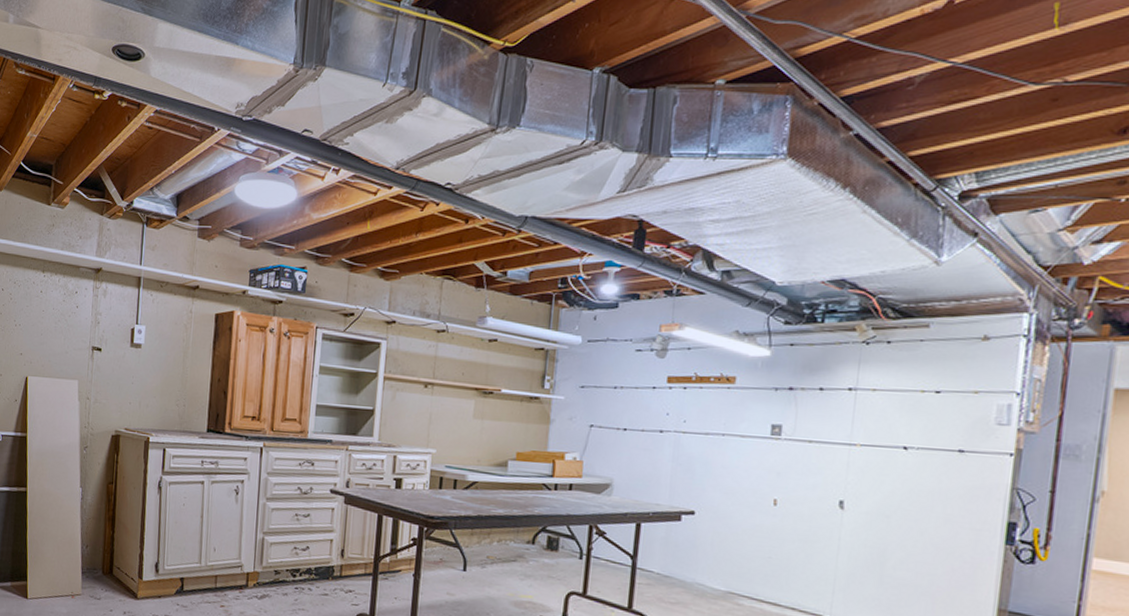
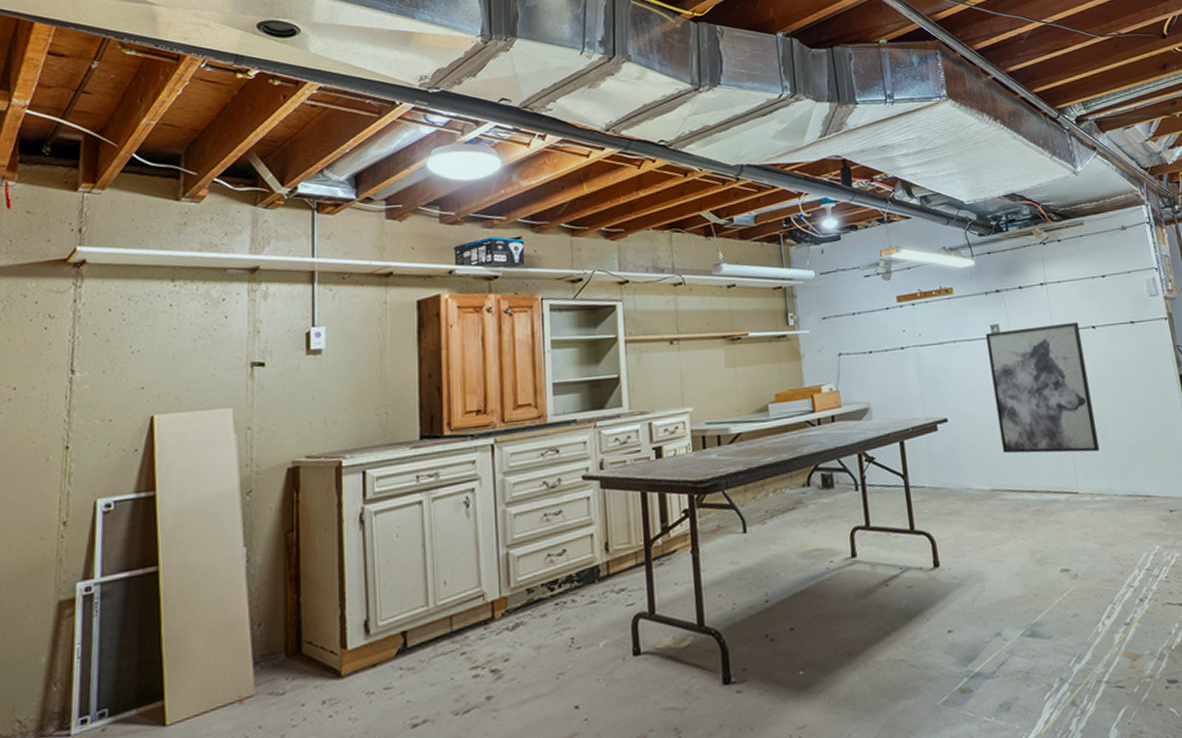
wall art: none [750,432,886,582] -> present [985,321,1100,454]

